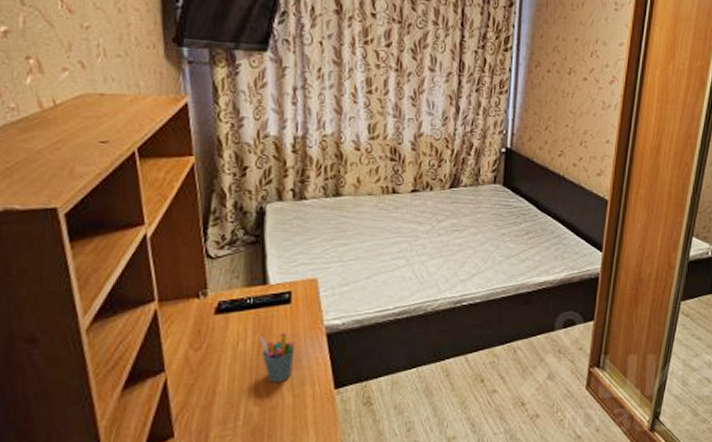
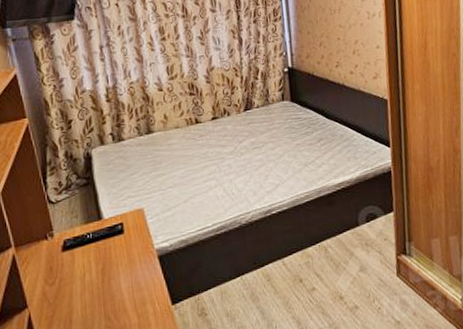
pen holder: present [260,333,296,382] -> none [103,260,134,306]

